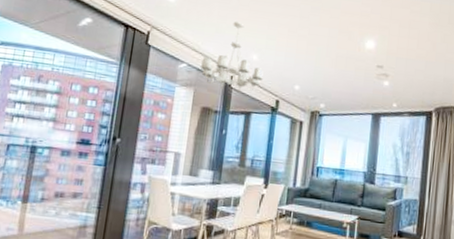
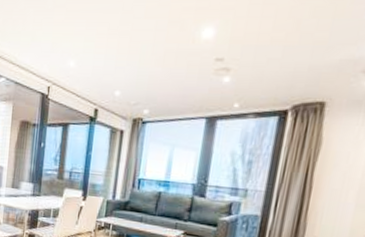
chandelier: present [200,22,264,92] -> none [17,27,81,103]

